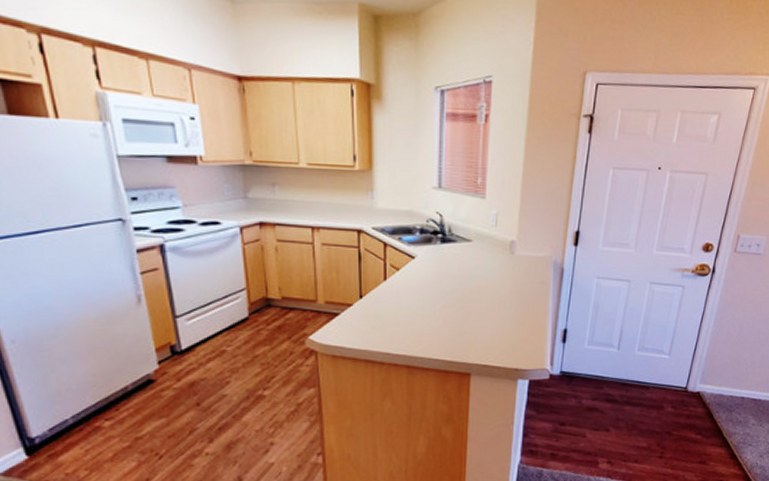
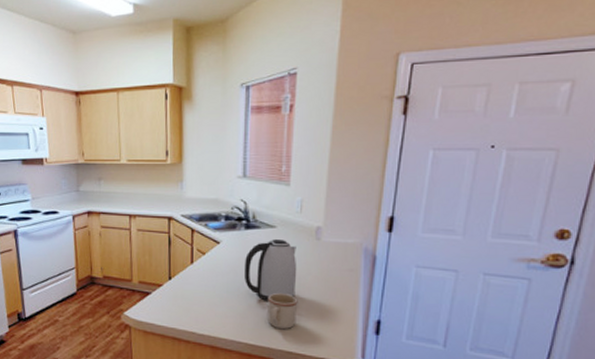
kettle: none [440,253,493,316] -> present [243,239,297,301]
mug: none [464,307,493,344] -> present [267,292,298,330]

